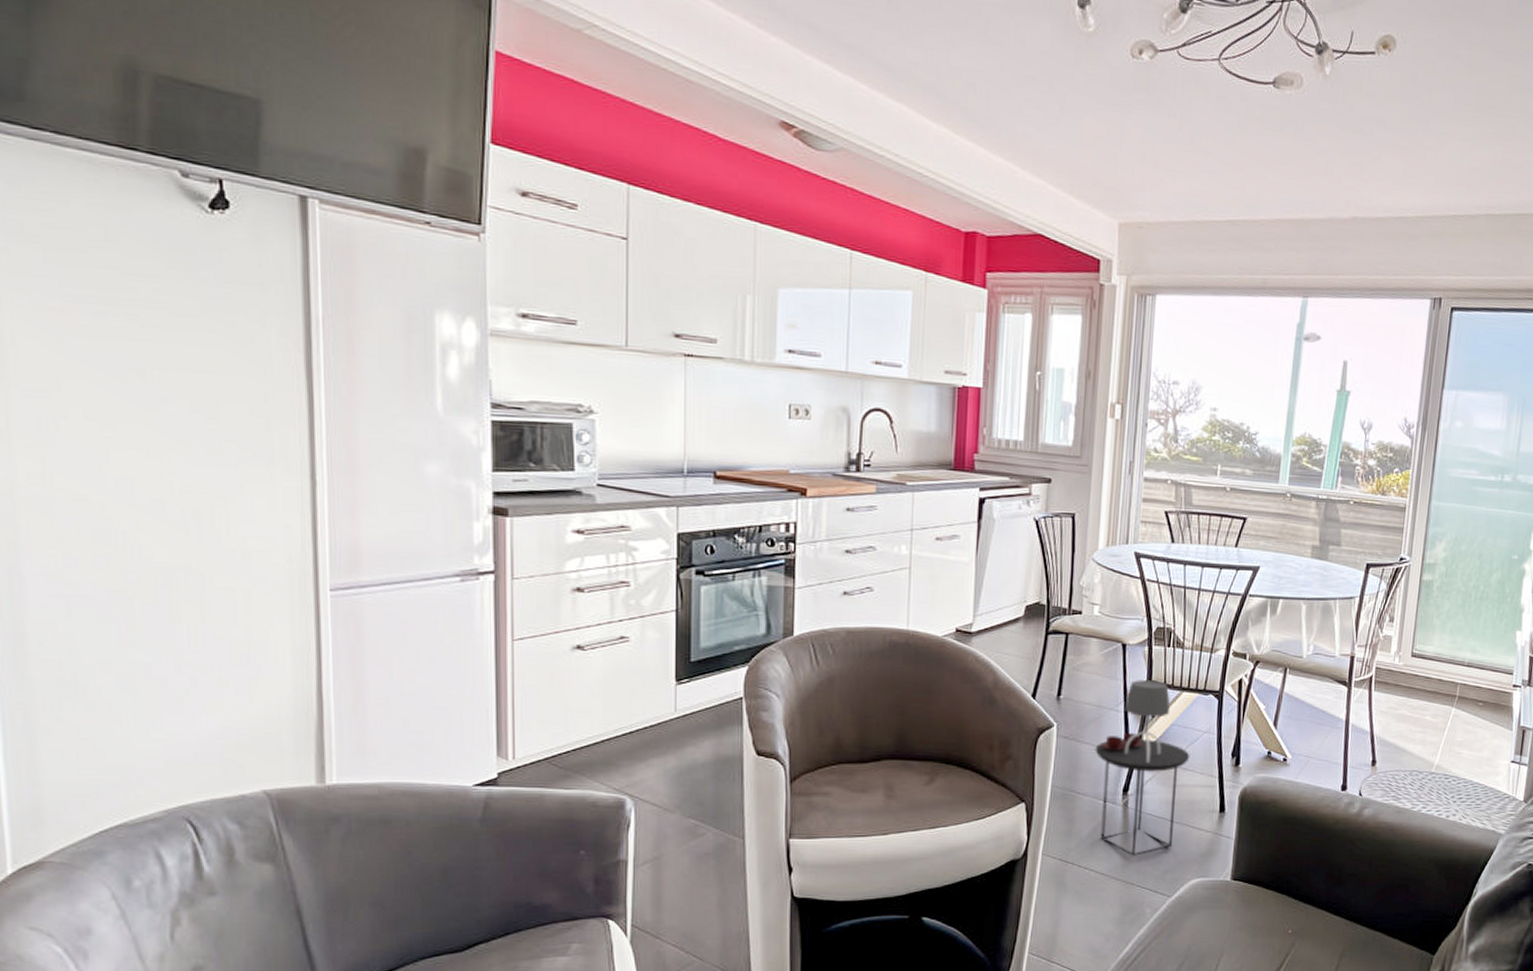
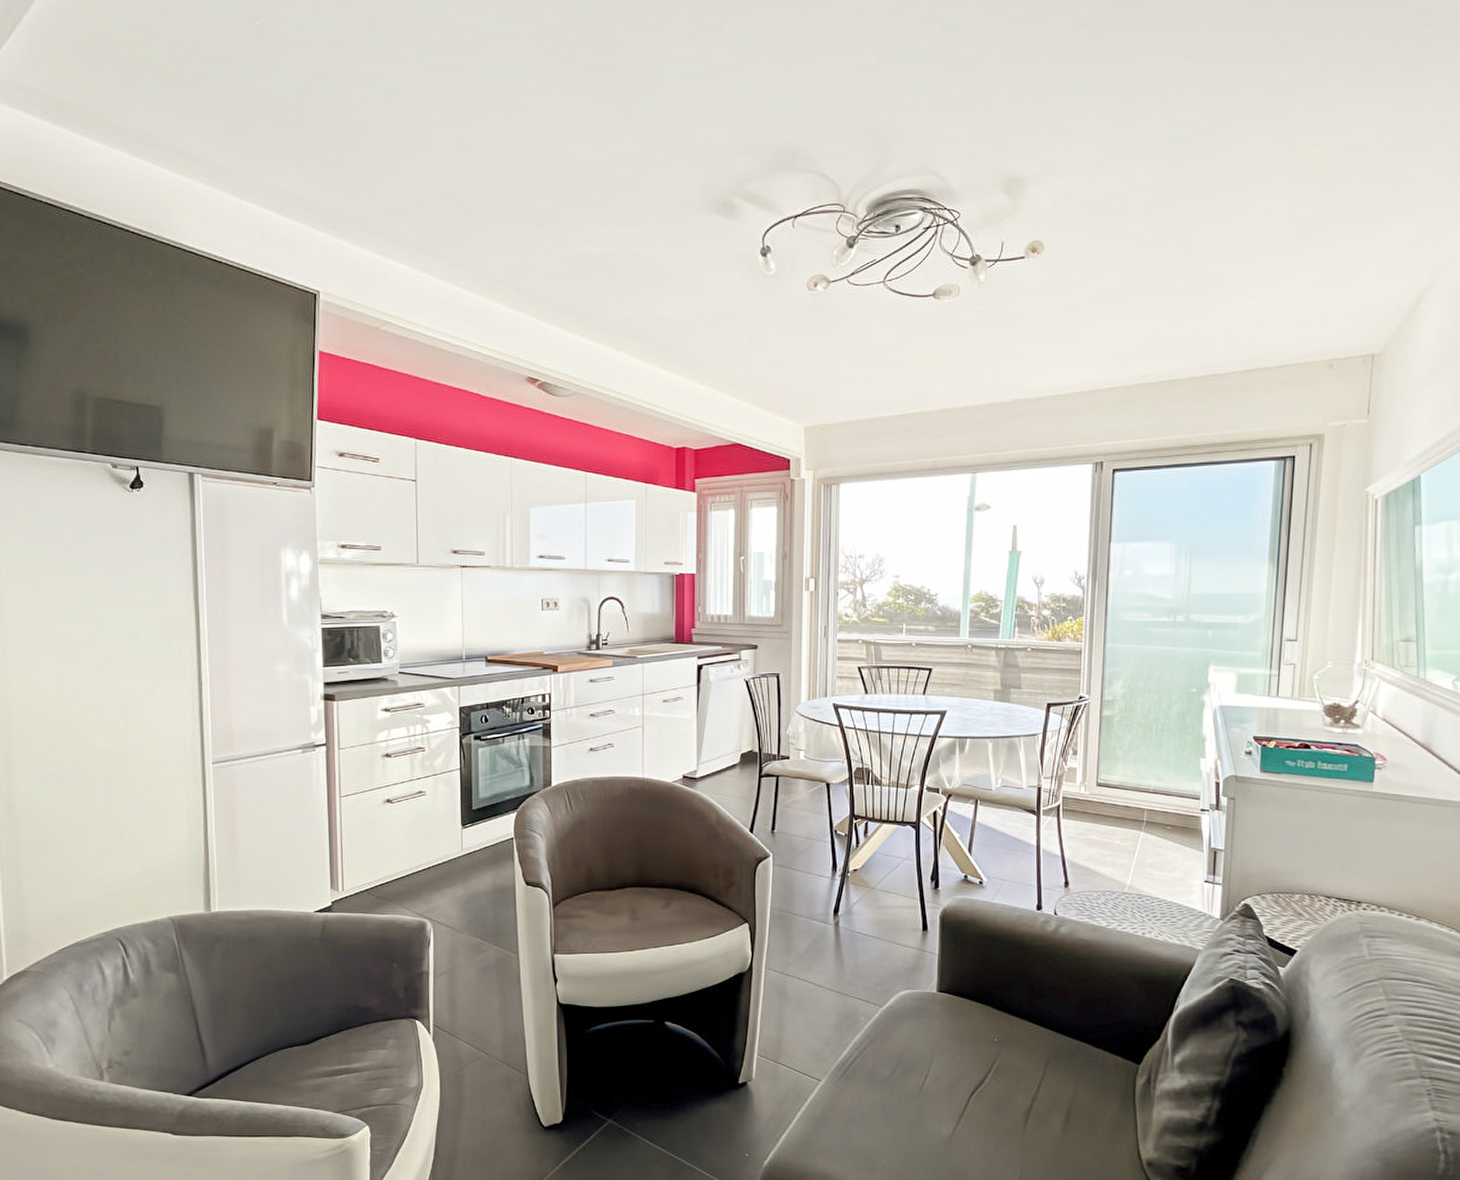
side table: present [1095,680,1190,856] -> none [807,814,893,970]

